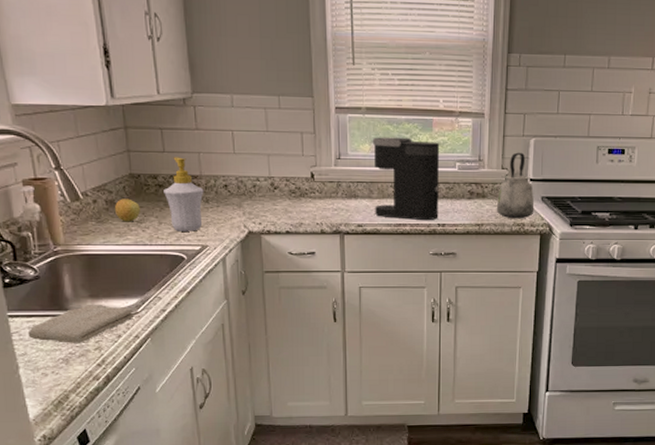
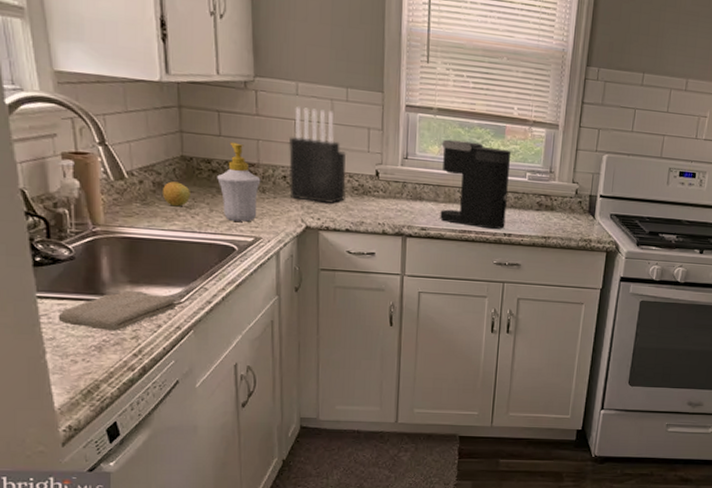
knife block: none [227,117,284,209] -> present [288,105,347,204]
kettle: present [496,152,535,219] -> none [564,167,603,235]

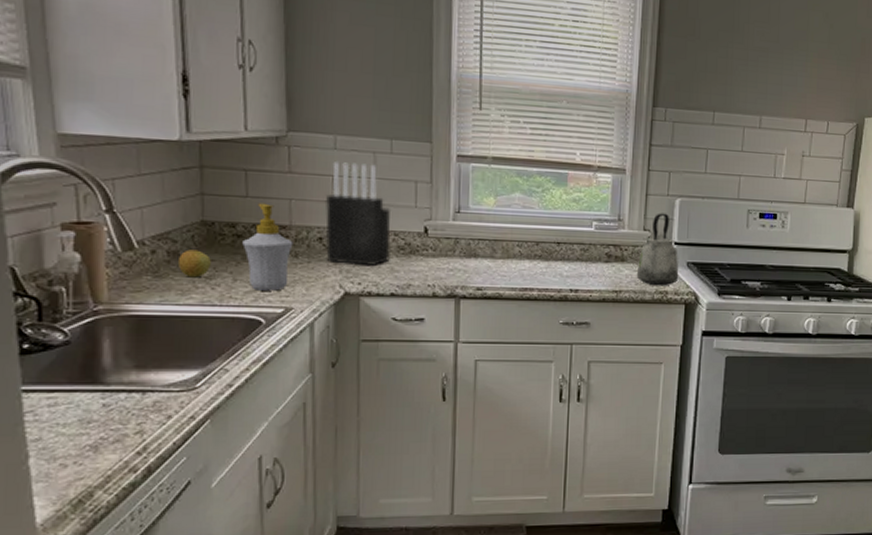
washcloth: present [58,290,177,331] -> none [46,376,192,426]
coffee maker: present [440,139,512,229] -> none [498,190,575,285]
kettle: none [564,167,603,235] -> present [636,213,679,286]

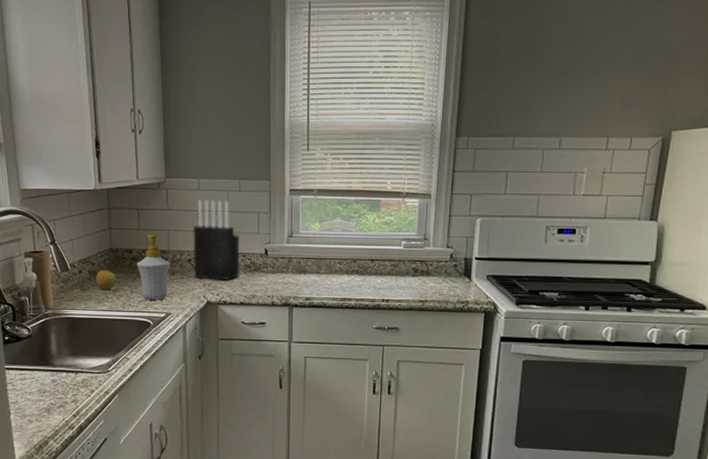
kettle: present [636,213,679,286] -> none [440,231,479,297]

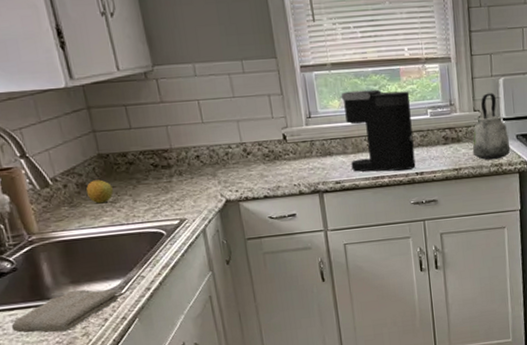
washcloth: none [19,361,106,396] -> present [11,289,119,333]
soap bottle: present [137,234,171,300] -> none [135,132,179,208]
knife block: present [192,199,240,281] -> none [195,85,259,176]
coffee maker: none [322,216,387,295] -> present [341,89,416,172]
kettle: none [440,231,479,297] -> present [472,93,511,160]

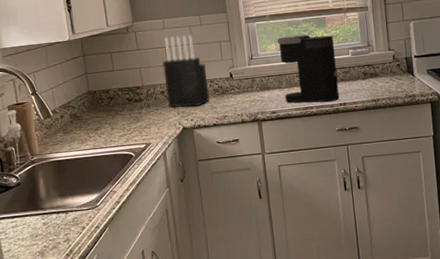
washcloth: present [11,289,119,333] -> none [12,202,95,238]
apple: present [86,179,113,204] -> none [77,111,97,131]
knife block: none [195,85,259,176] -> present [162,34,210,108]
kettle: present [472,93,511,160] -> none [388,34,423,92]

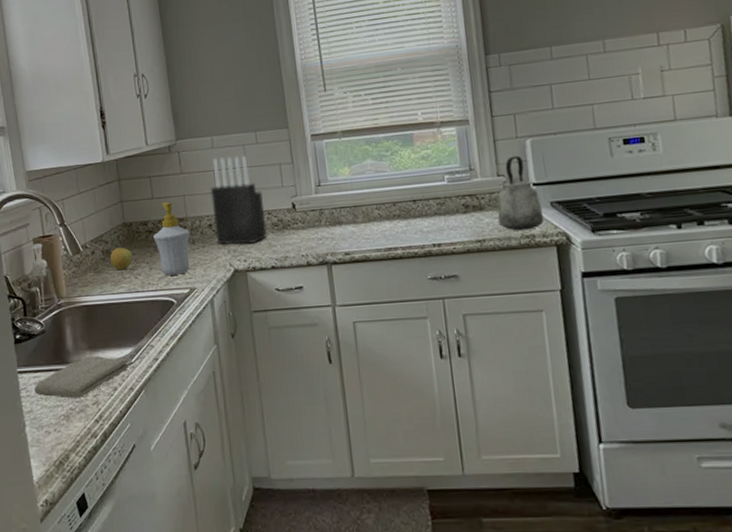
washcloth: none [12,202,95,238] -> present [34,356,129,399]
apple: none [77,111,97,131] -> present [110,247,133,271]
soap bottle: none [114,73,146,134] -> present [153,202,190,276]
coffee maker: present [277,34,340,103] -> none [351,155,433,243]
kettle: none [388,34,423,92] -> present [497,155,545,231]

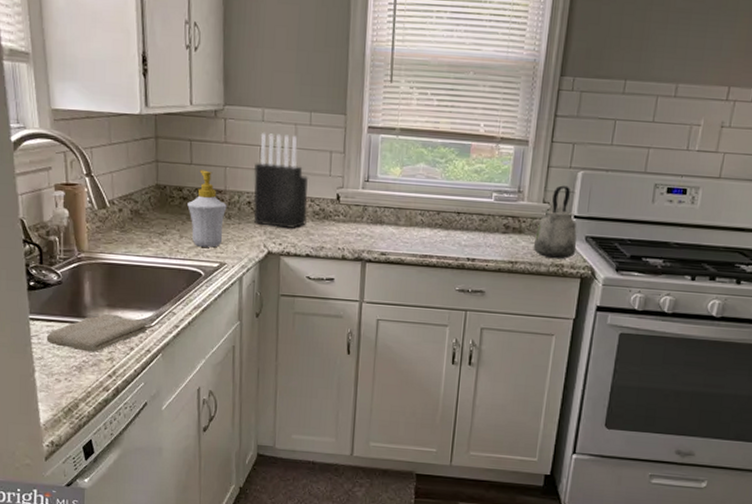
apple: present [110,247,133,271] -> none [139,209,163,234]

